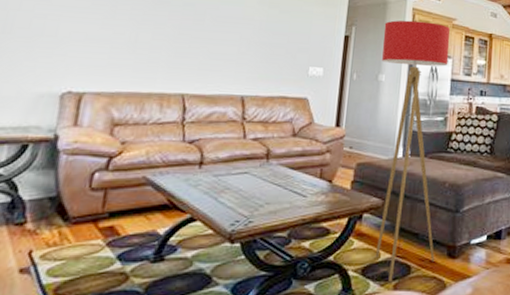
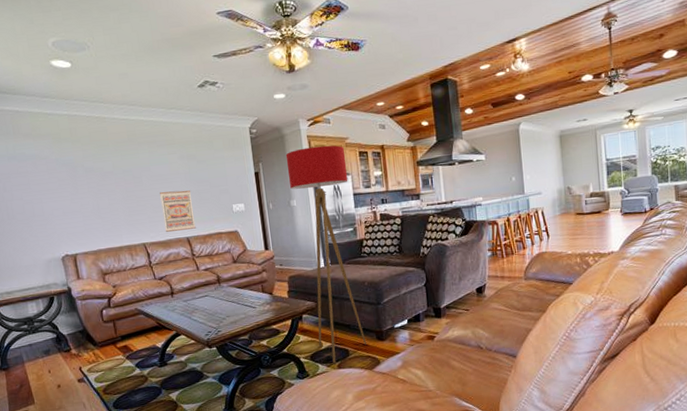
wall art: none [215,37,262,87] -> present [160,190,196,232]

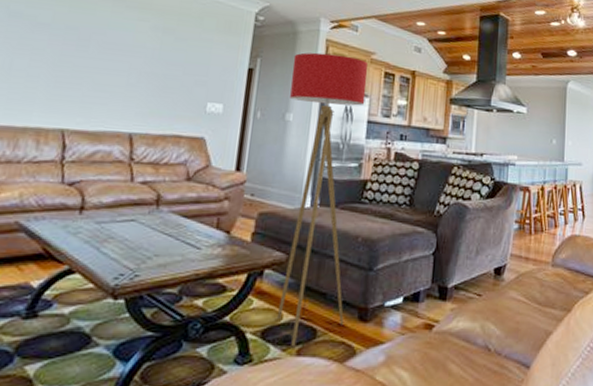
wall art: present [160,190,196,232] -> none [100,66,154,124]

